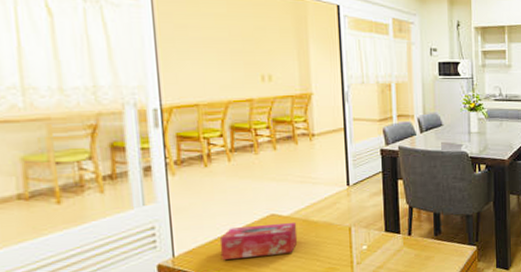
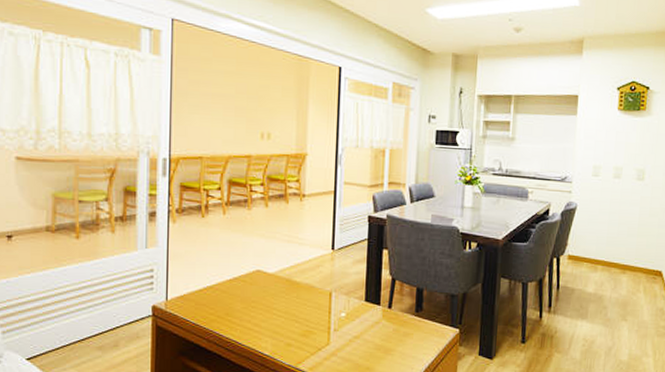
tissue box: present [219,221,298,260] -> none [207,279,280,311]

